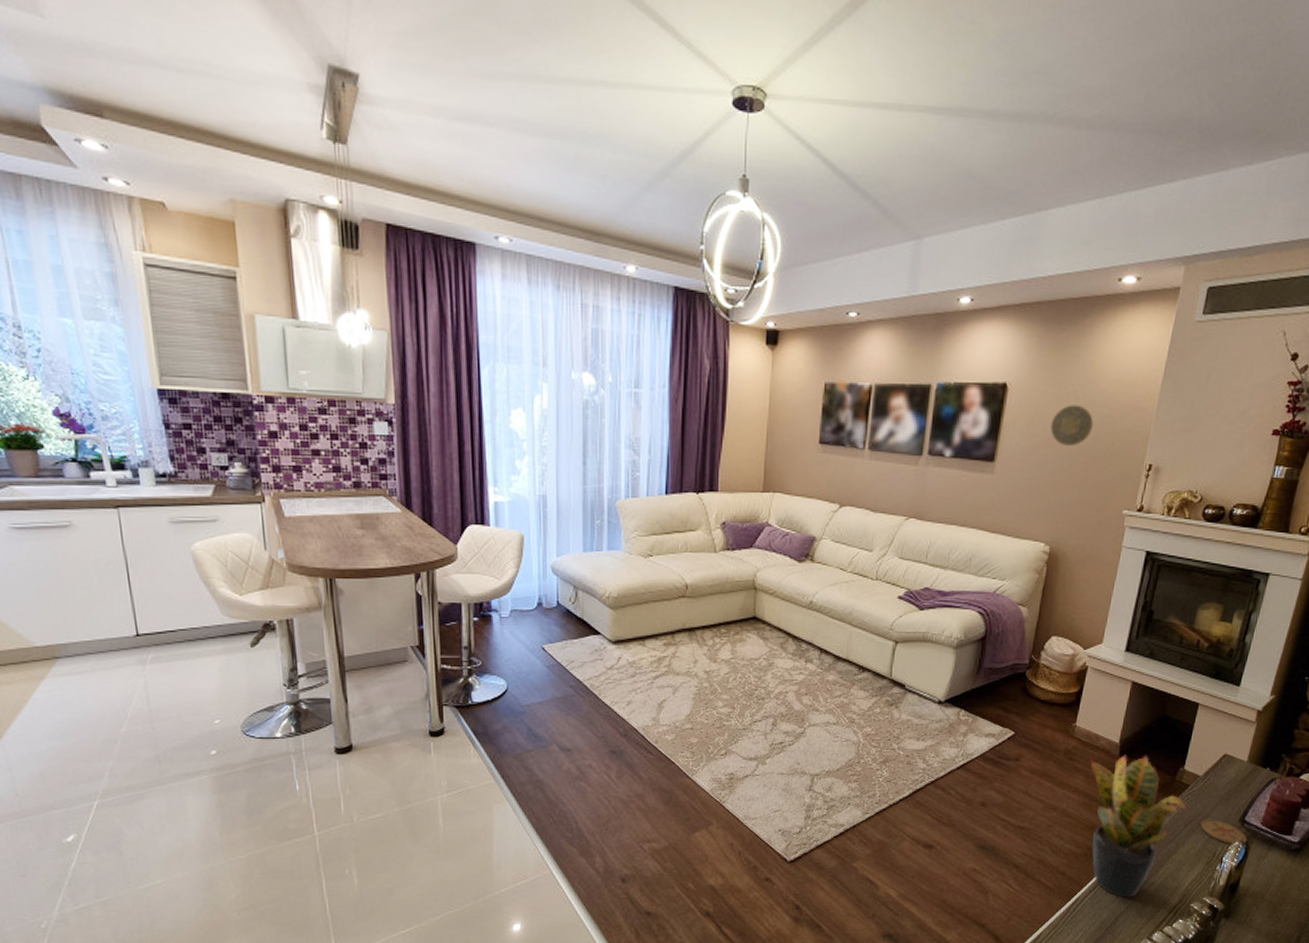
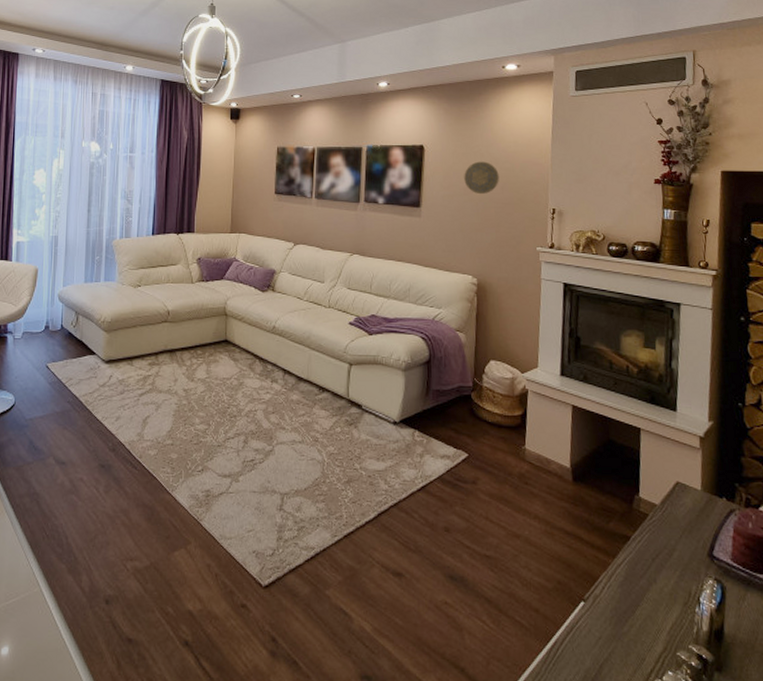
potted plant: present [1090,755,1188,898] -> none [545,480,653,643]
coaster: present [1200,819,1248,845] -> none [668,553,721,584]

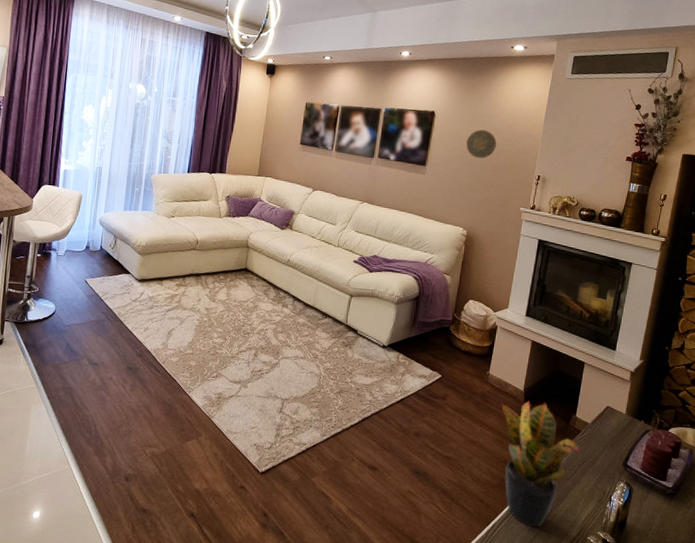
potted plant: none [545,480,653,643] -> present [501,401,581,528]

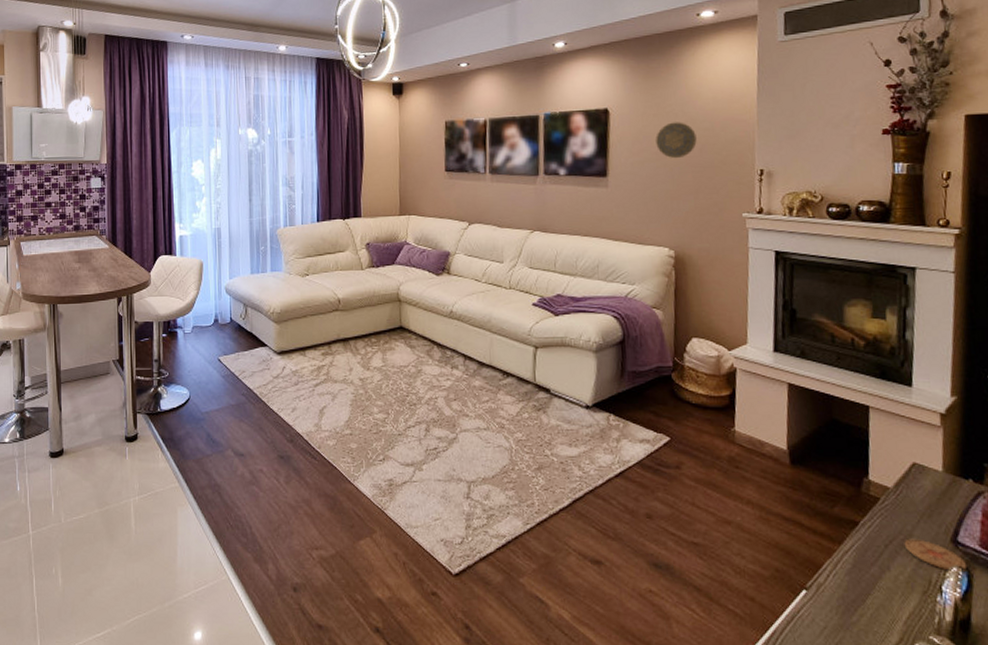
potted plant: present [501,401,581,528] -> none [758,463,885,633]
coaster: none [592,461,631,486] -> present [904,538,968,571]

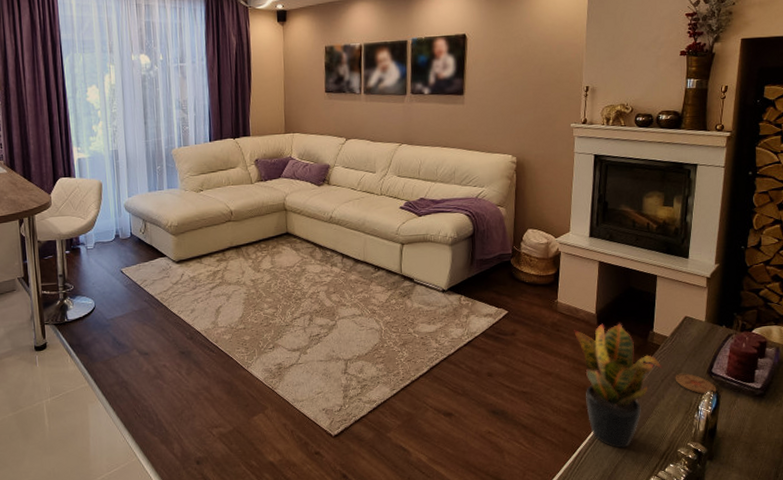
decorative plate: present [656,122,697,159] -> none [504,46,537,78]
potted plant: none [758,463,885,633] -> present [574,323,662,448]

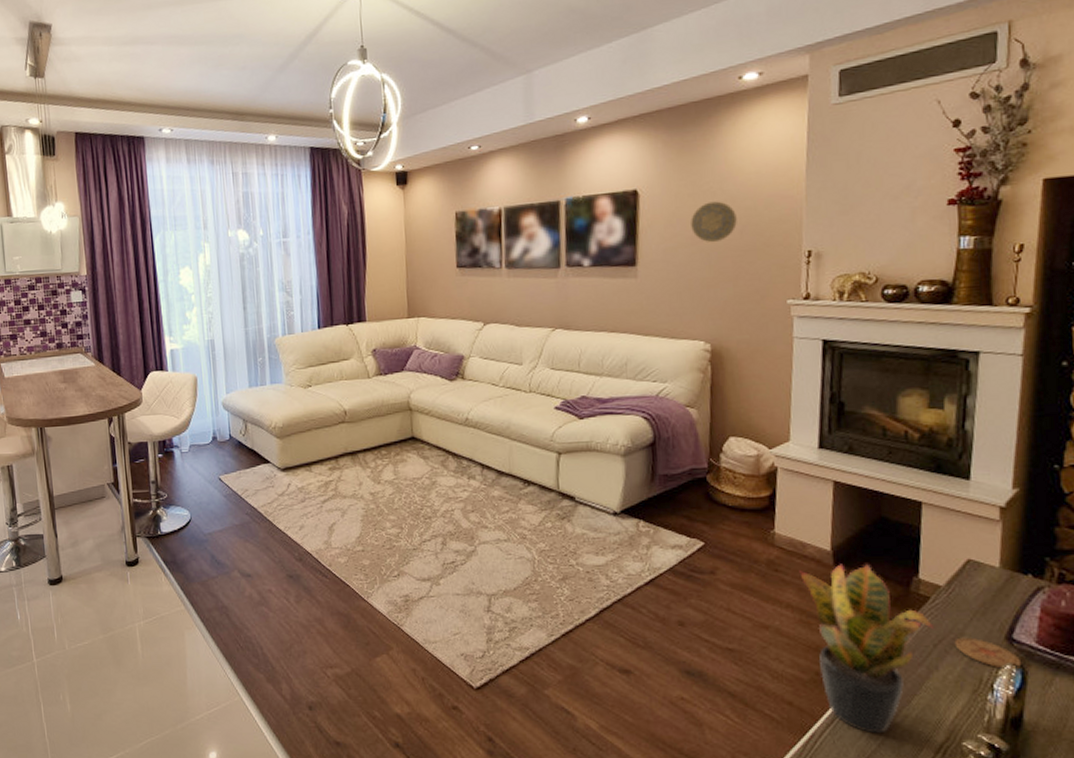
decorative plate: none [504,46,537,78] -> present [691,201,737,243]

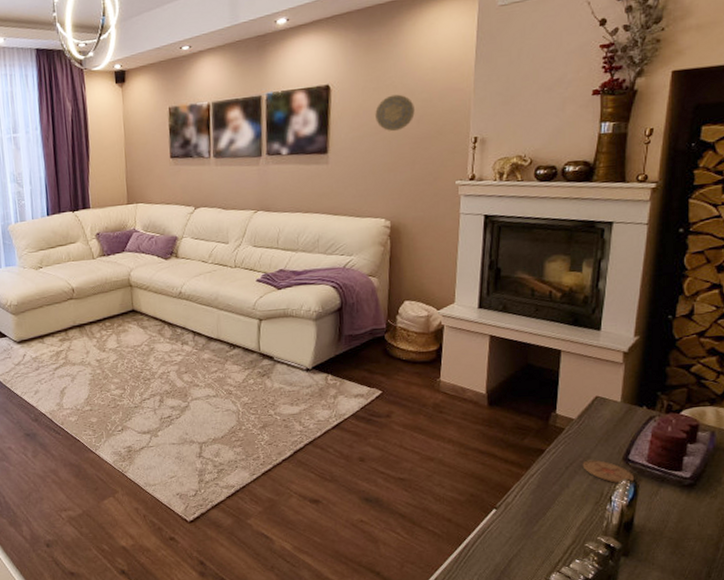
potted plant: present [799,564,935,734] -> none [460,404,567,541]

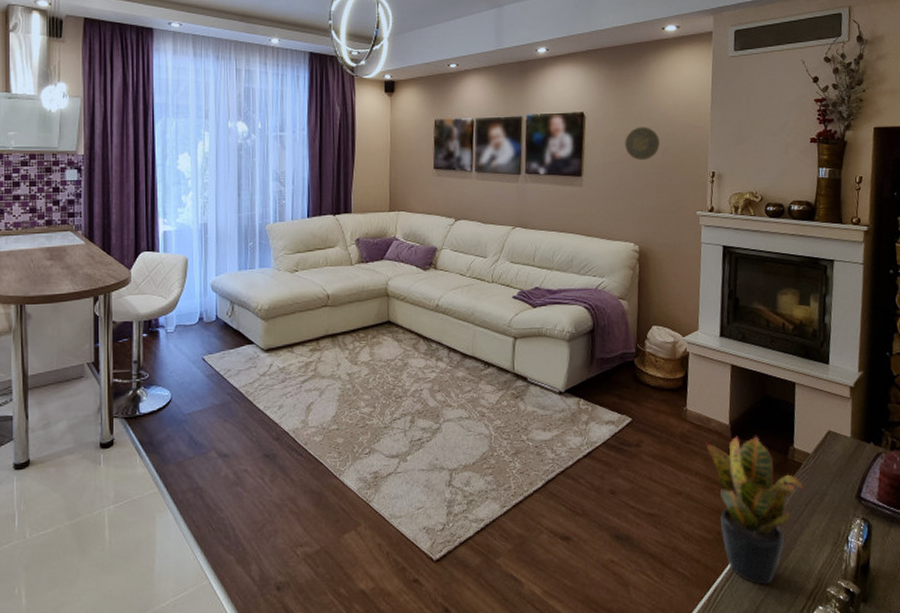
potted plant: none [460,404,567,541] -> present [705,436,806,585]
coaster: present [582,459,635,484] -> none [820,497,868,523]

